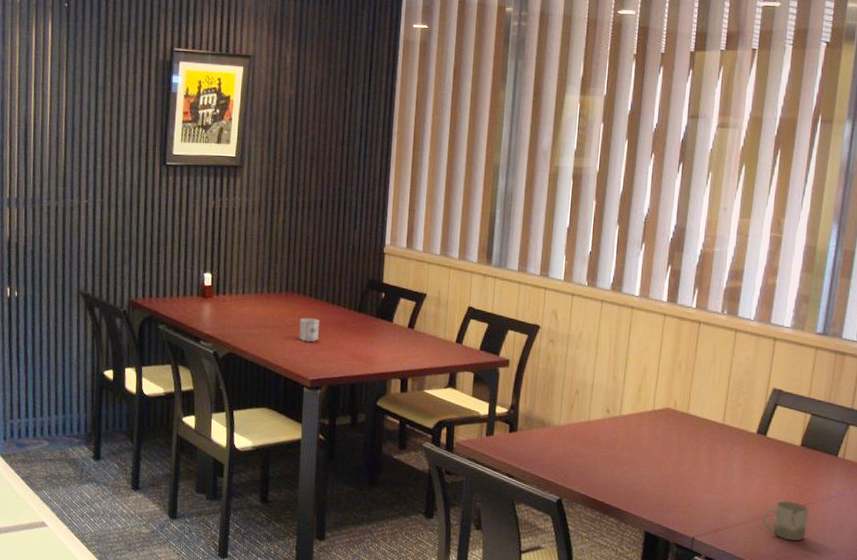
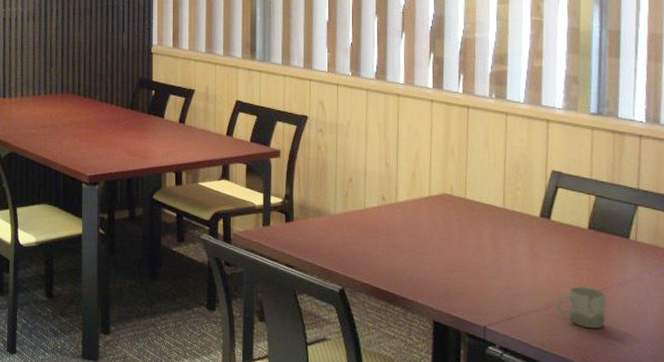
cup: present [299,318,320,342] -> none [76,117,95,139]

